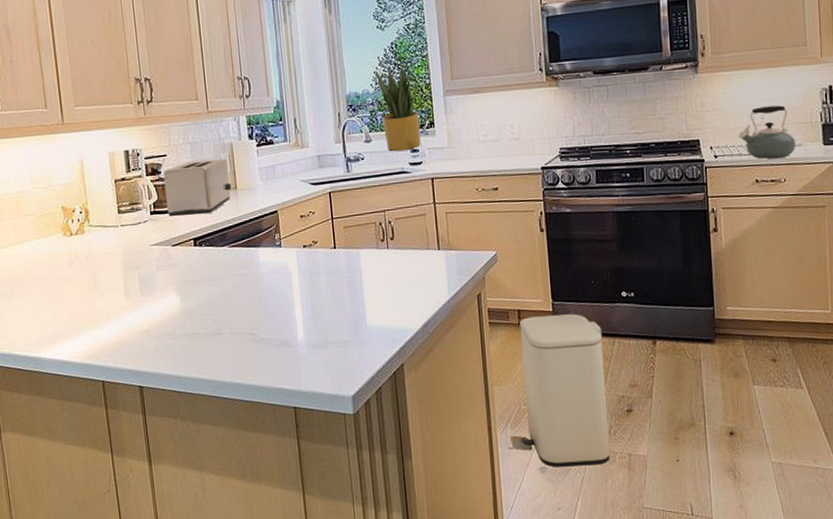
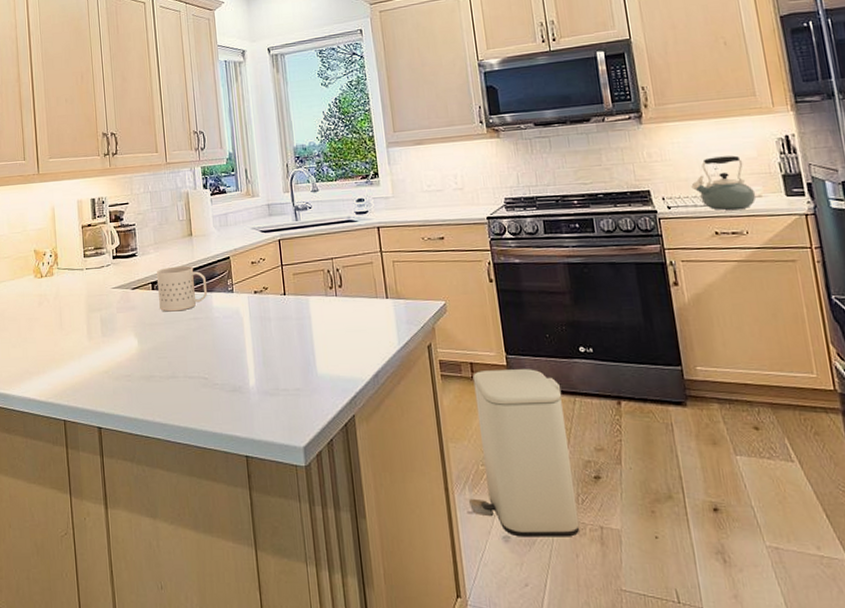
toaster: present [163,158,232,217] -> none [125,206,187,262]
mug: none [198,220,254,269] -> present [156,265,208,312]
planter: present [375,63,421,152] -> none [320,117,366,201]

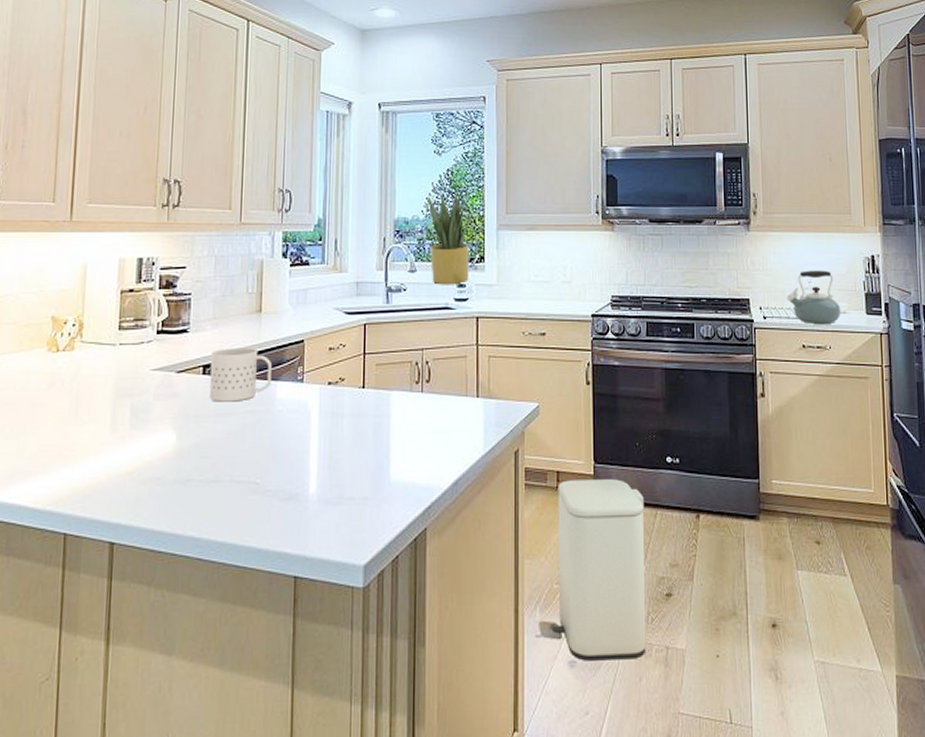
planter: none [320,117,366,201] -> present [427,191,472,285]

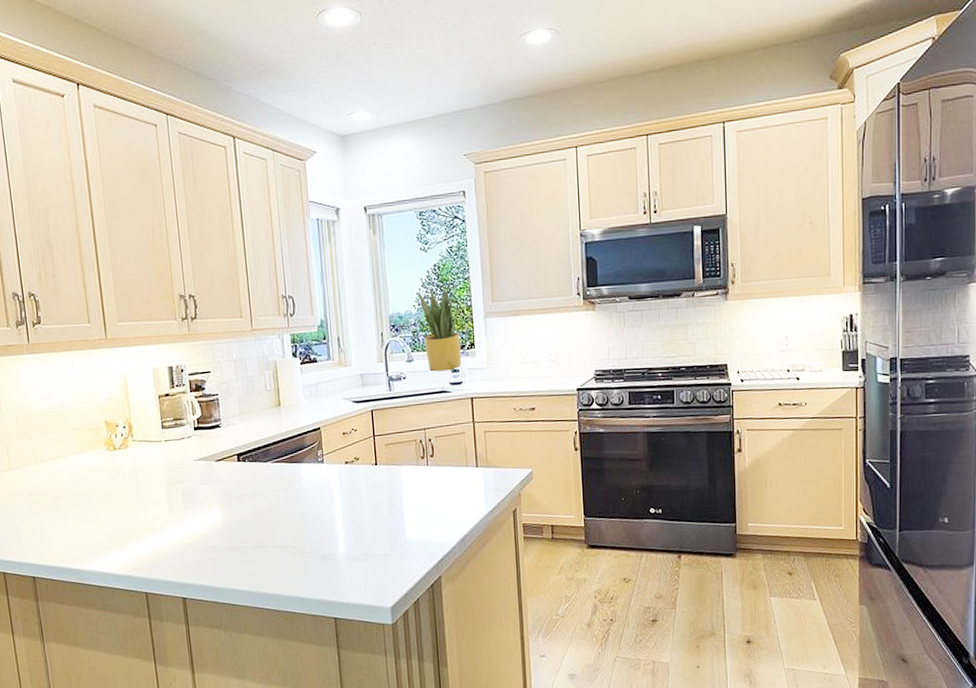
mug: present [209,347,272,402] -> none [242,436,297,484]
pedal bin: present [537,479,646,661] -> none [541,529,636,674]
kettle: present [786,270,841,323] -> none [764,332,818,383]

